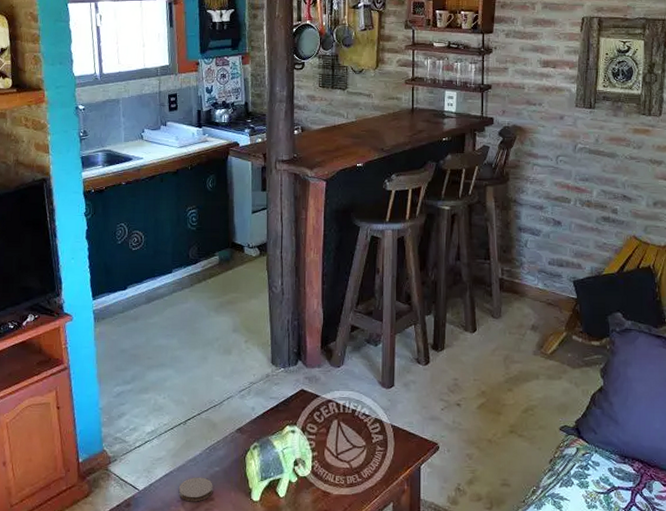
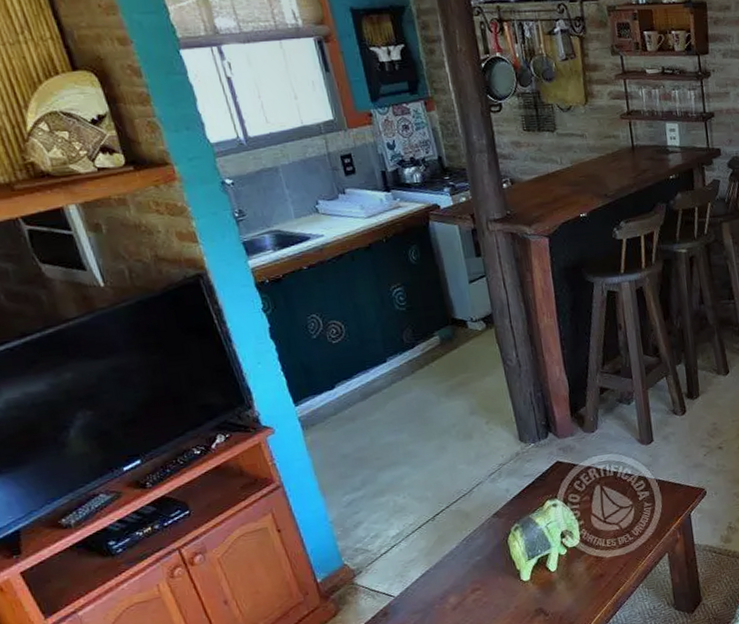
coaster: present [178,477,213,502] -> none [439,569,478,597]

